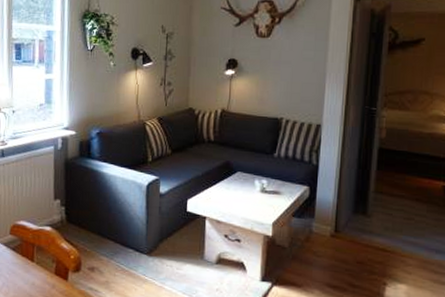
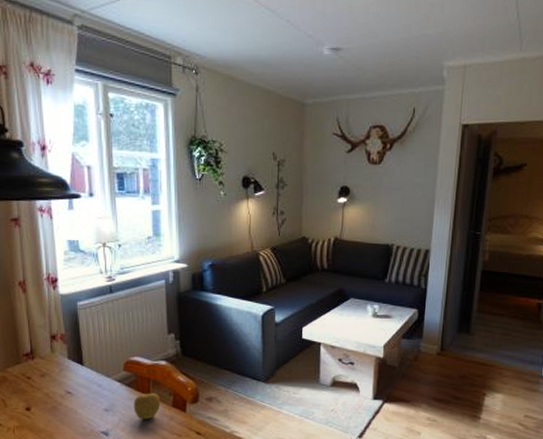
apple: none [17,258,44,286] -> present [133,393,161,420]

